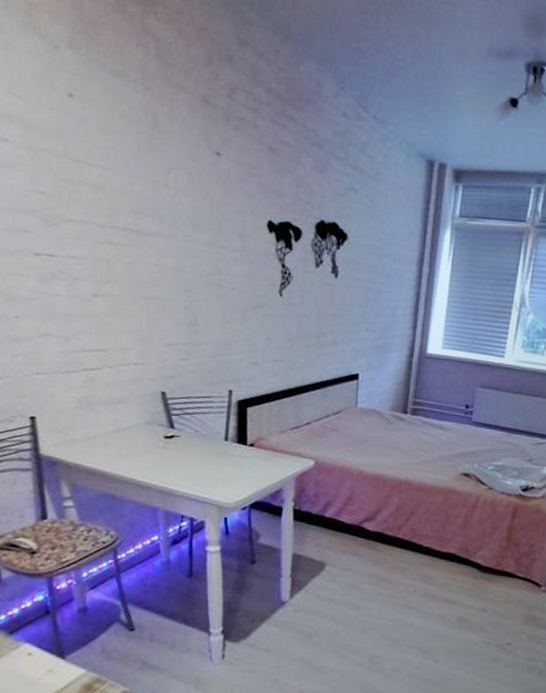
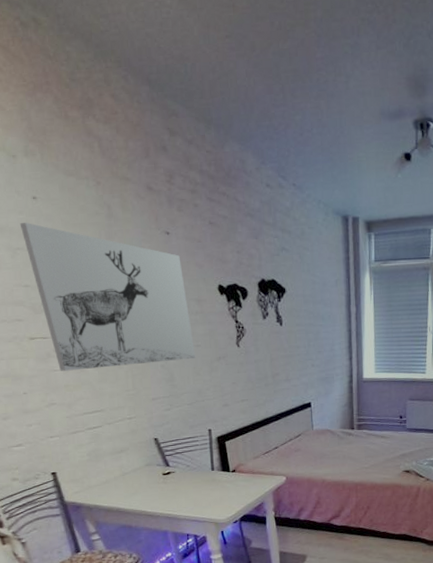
wall art: none [48,120,229,303] -> present [19,222,196,371]

